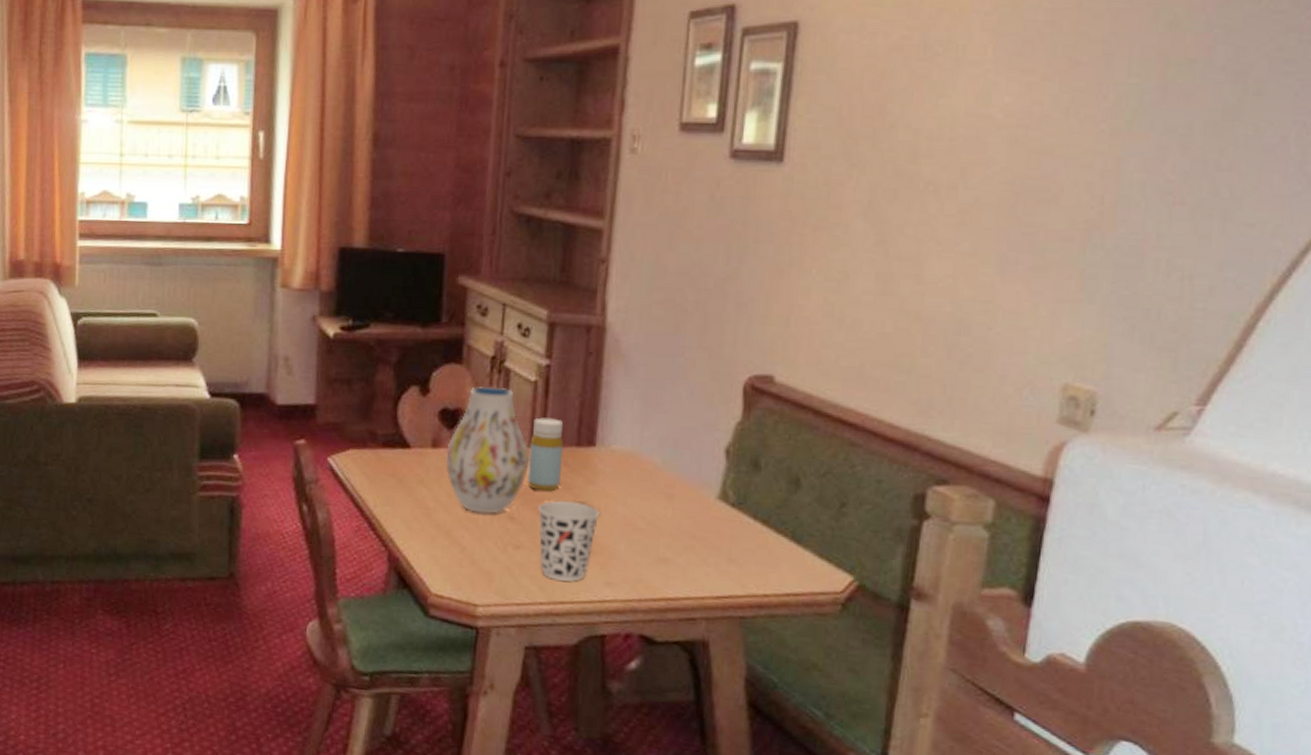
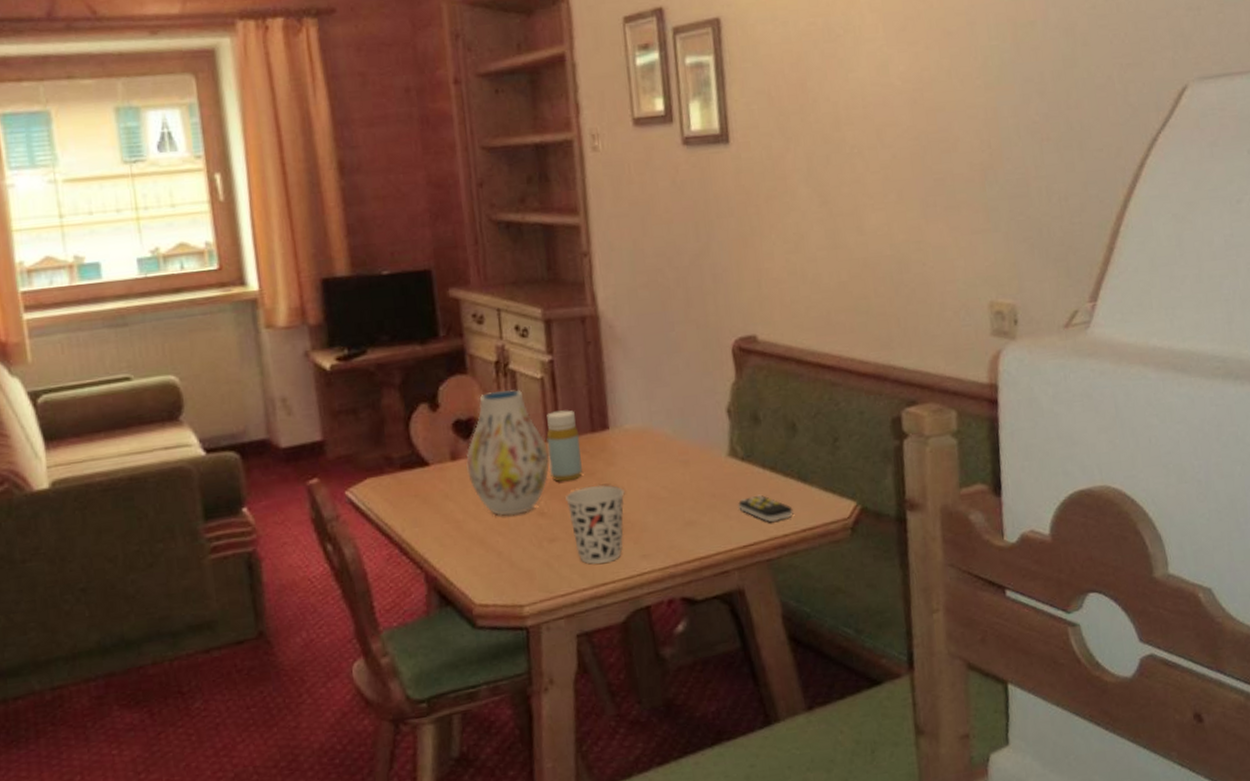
remote control: none [718,546,779,579] -> present [737,494,793,522]

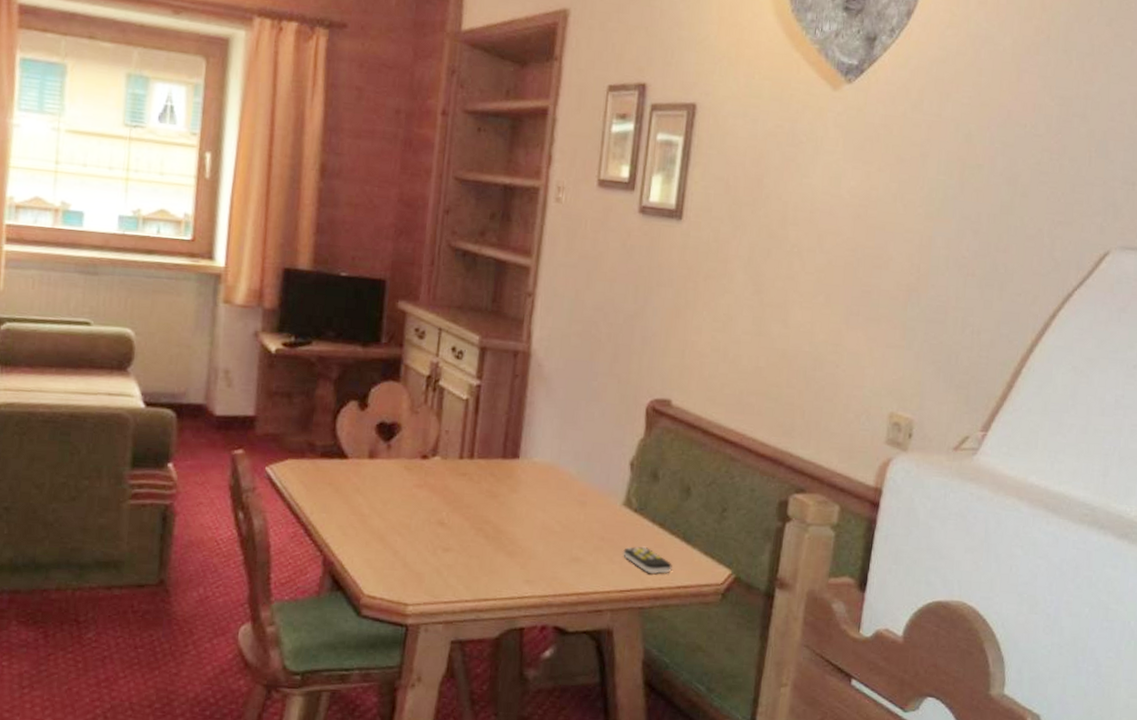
vase: present [466,389,550,516] -> none [381,403,460,520]
bottle: present [546,410,583,482] -> none [456,432,491,499]
cup: present [565,484,625,564] -> none [466,507,522,580]

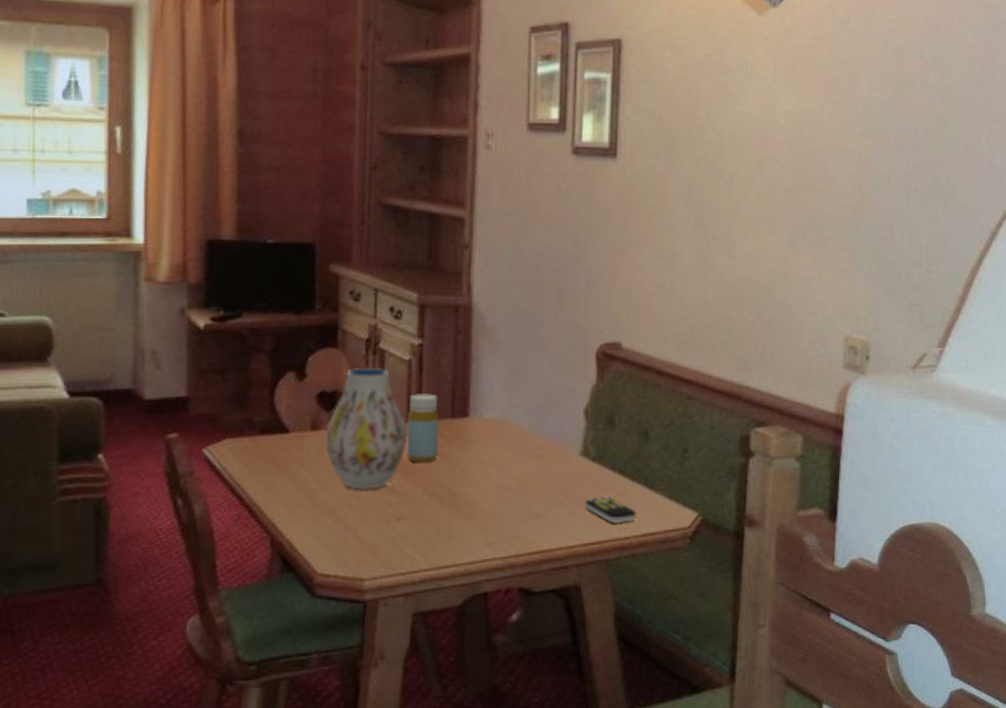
vase: none [381,403,460,520] -> present [325,368,407,490]
bottle: none [456,432,491,499] -> present [405,394,440,463]

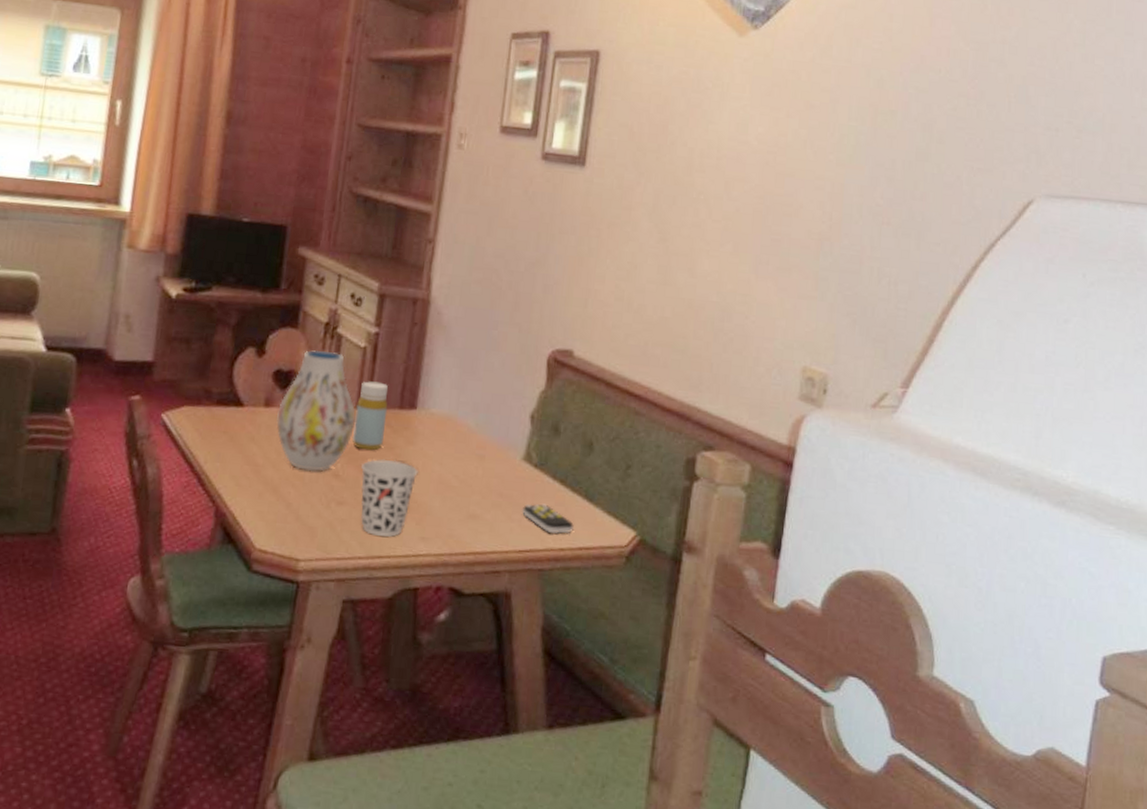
cup: none [418,469,477,546] -> present [361,459,418,537]

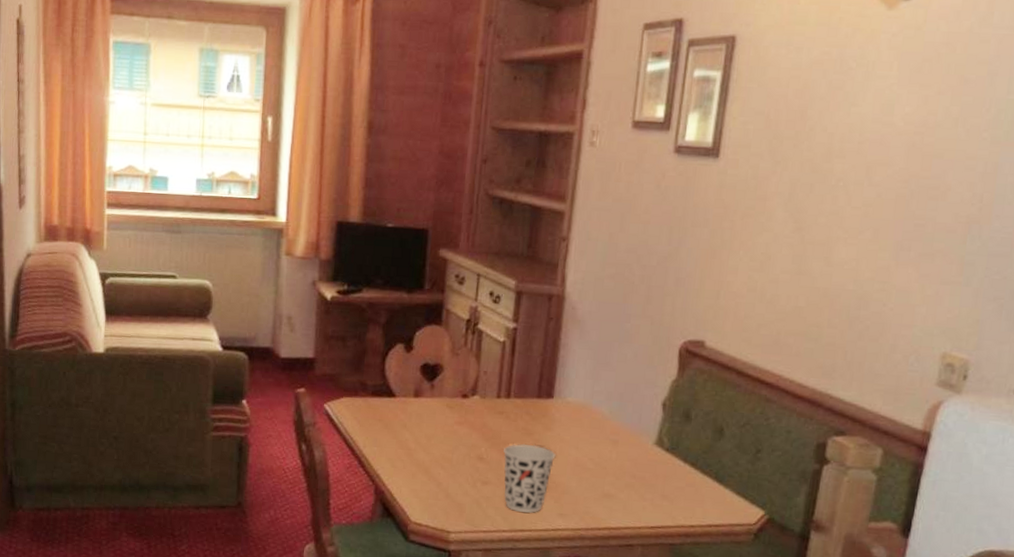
vase: present [276,350,356,471] -> none [425,345,497,455]
bottle: present [352,381,388,451] -> none [494,373,527,436]
remote control: present [521,504,574,534] -> none [653,485,704,512]

